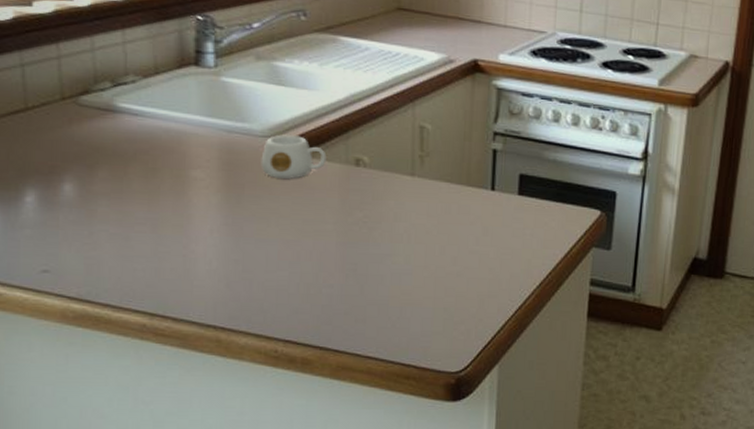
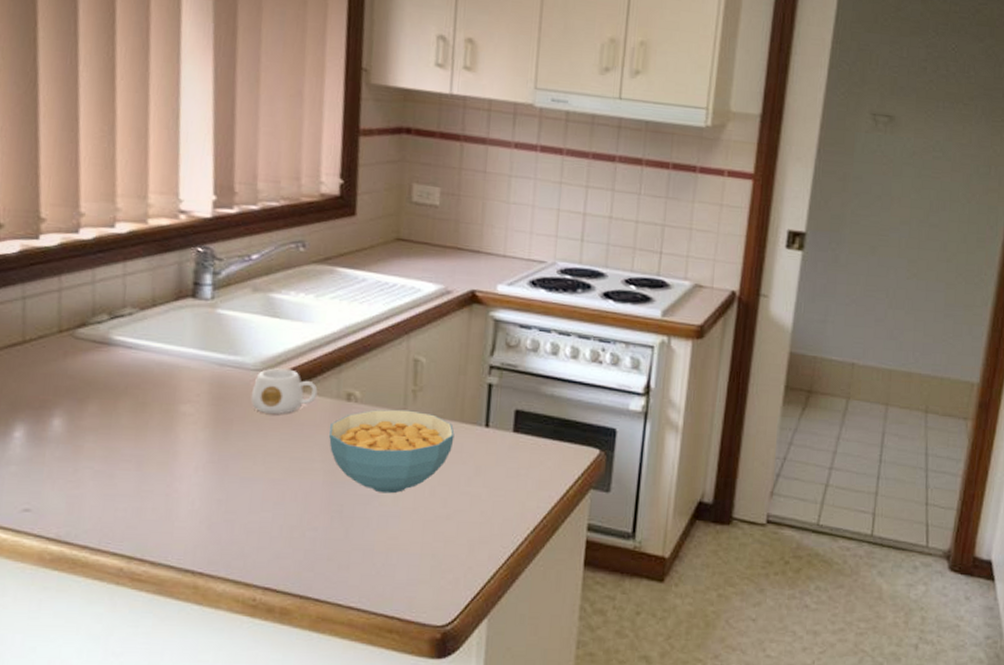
cereal bowl: none [340,174,462,253] -> present [329,409,455,494]

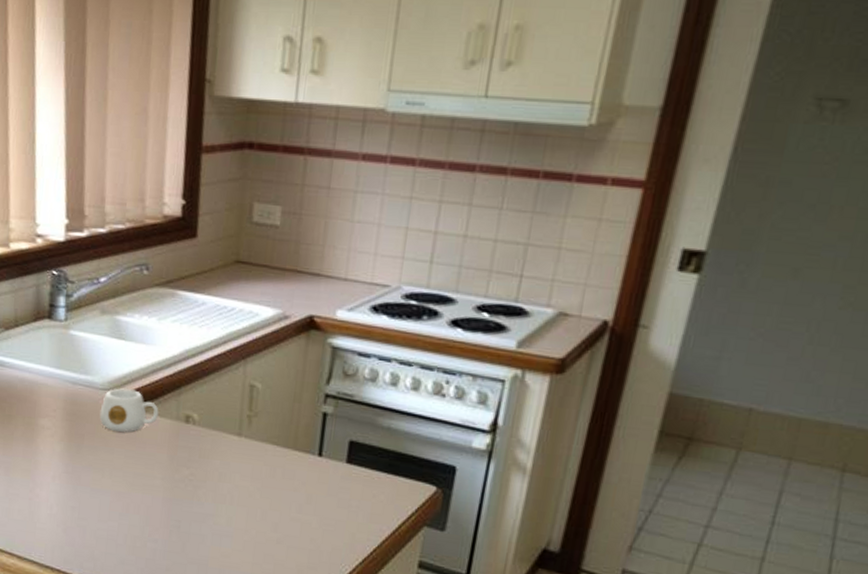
cereal bowl: present [329,409,455,494] -> none [169,432,288,515]

